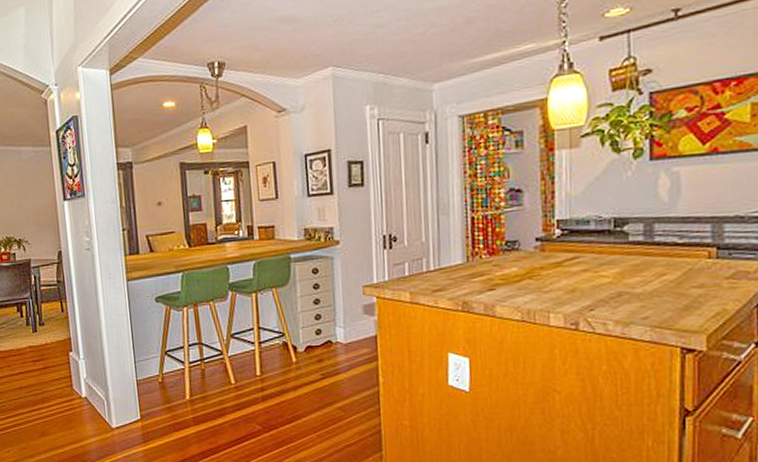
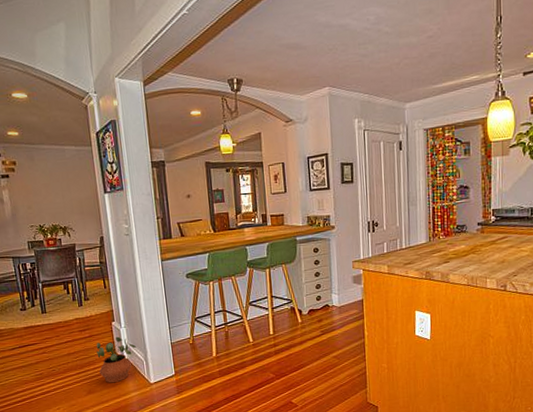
potted plant: none [51,369,97,425] -> present [96,336,137,383]

